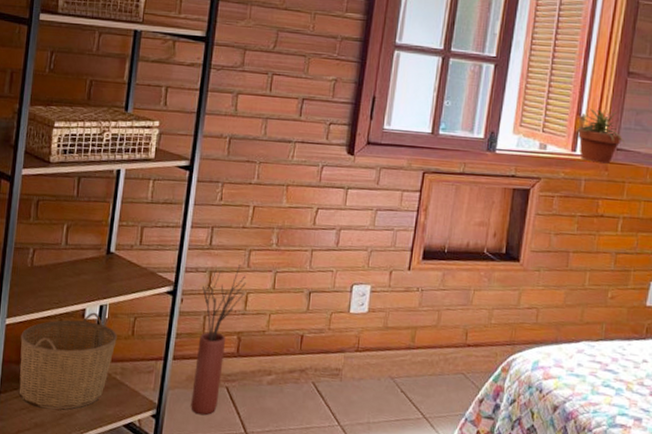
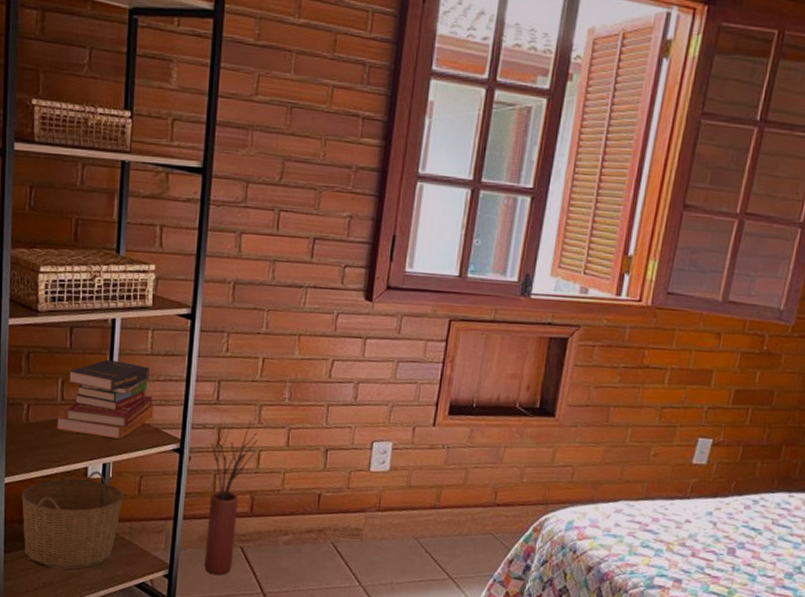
books: none [58,207,151,283] -> present [56,359,154,440]
potted plant: present [575,108,626,164] -> none [621,246,678,309]

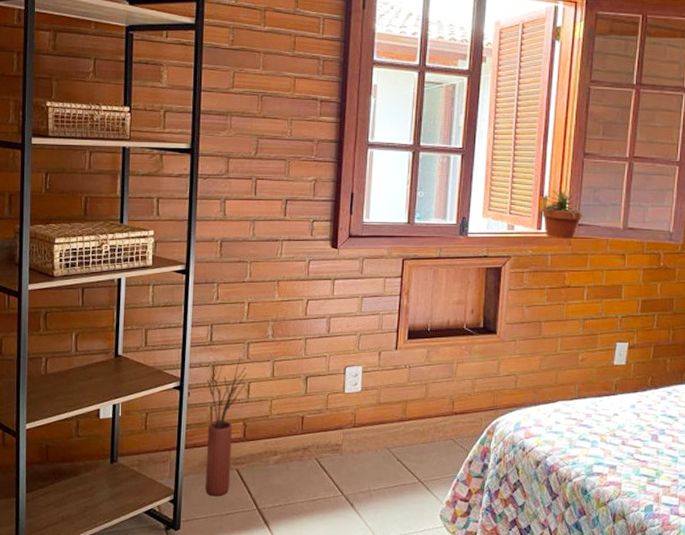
basket: present [22,470,123,570] -> none [41,411,131,504]
books: present [56,359,154,440] -> none [71,314,156,383]
potted plant: none [621,246,678,309] -> present [540,188,586,239]

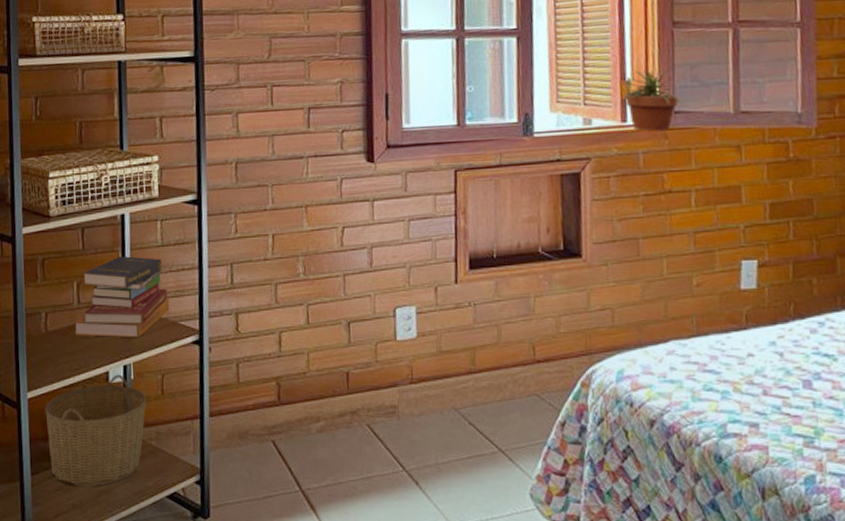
basket: none [41,411,131,504] -> present [45,374,147,487]
books: none [71,314,156,383] -> present [74,256,170,338]
vase: present [205,357,247,497] -> none [230,302,277,476]

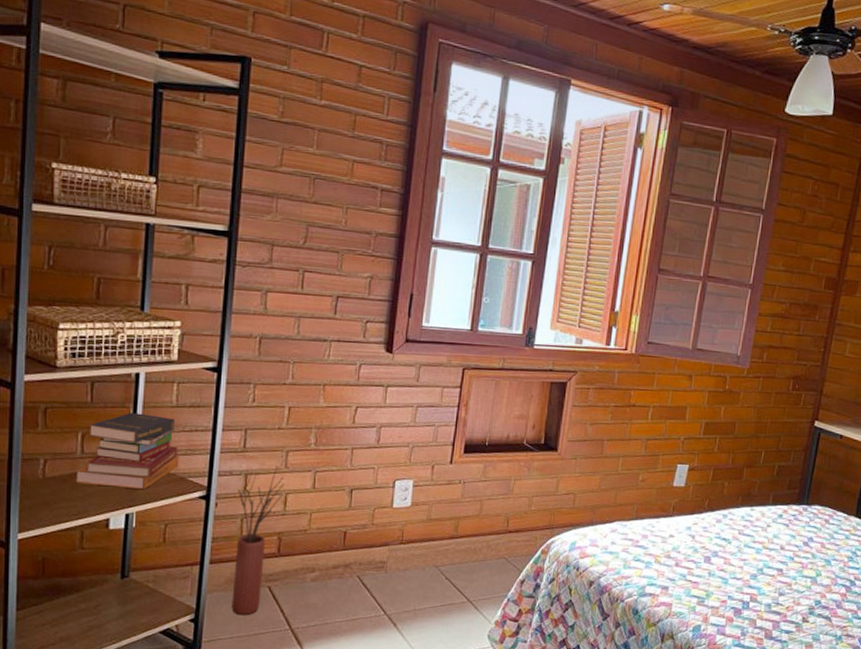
basket: present [45,374,147,487] -> none [37,521,147,623]
vase: none [230,302,277,476] -> present [231,466,284,616]
potted plant: present [623,68,684,132] -> none [610,303,656,357]

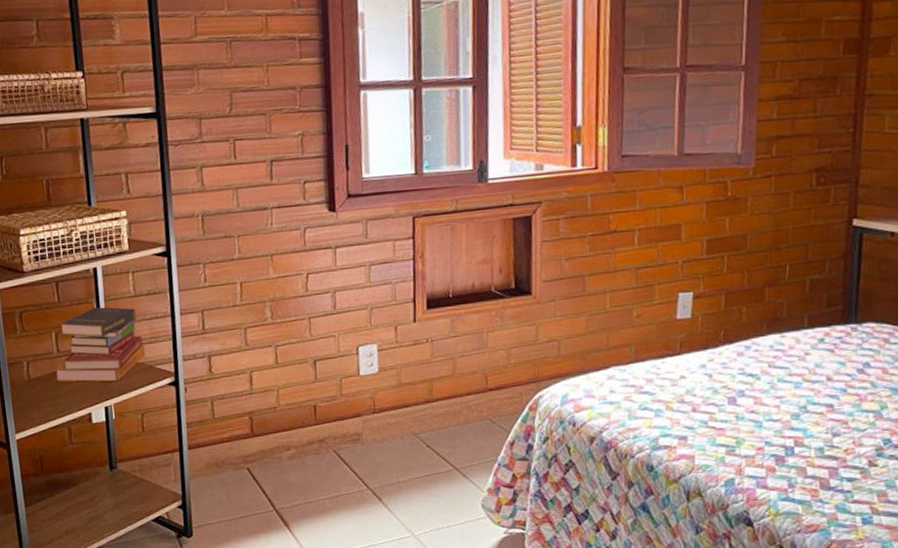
vase: present [231,466,284,616] -> none [204,344,248,499]

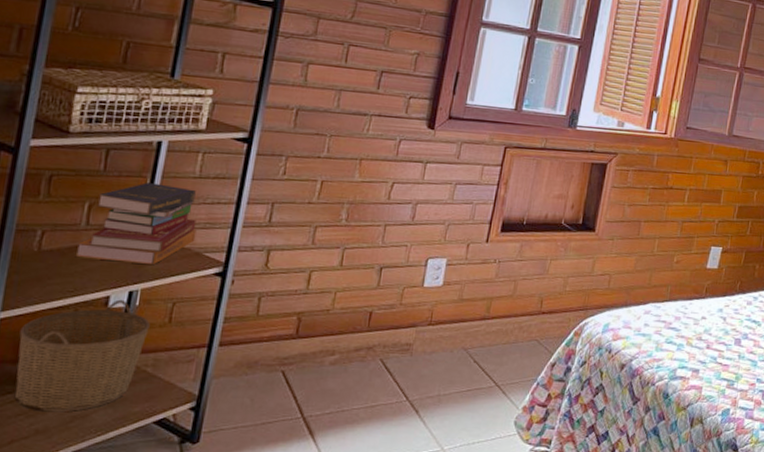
basket: none [33,415,129,515] -> present [15,299,150,413]

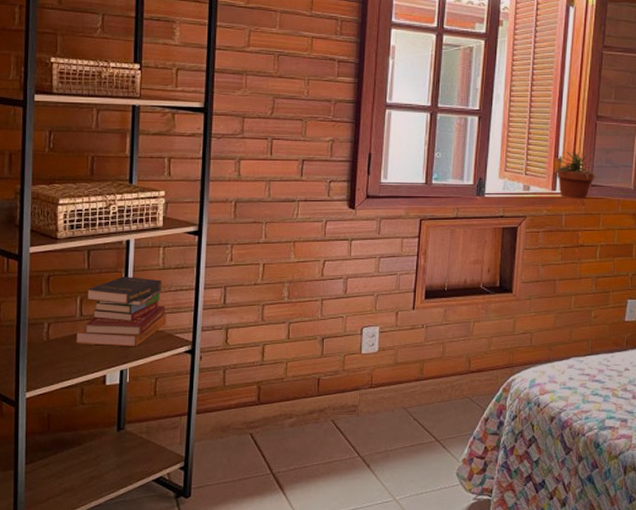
basket: present [15,299,150,413] -> none [42,377,140,474]
potted plant: none [651,90,694,141] -> present [554,150,599,199]

